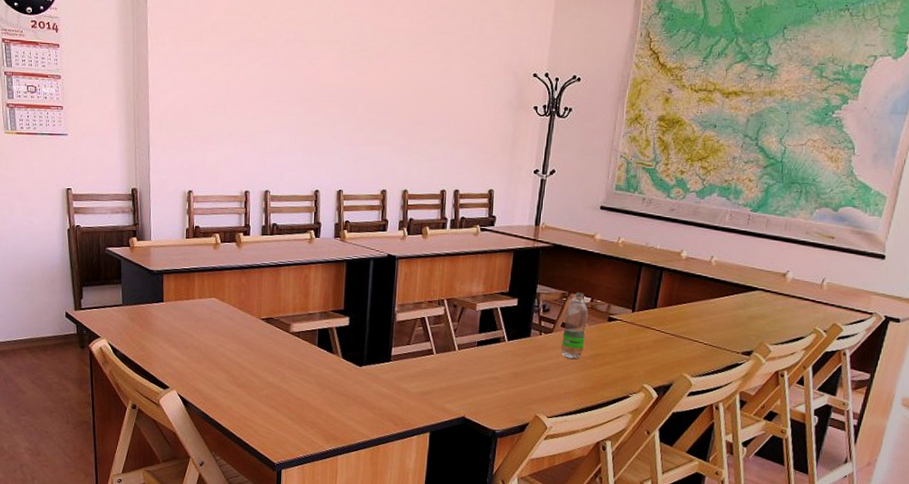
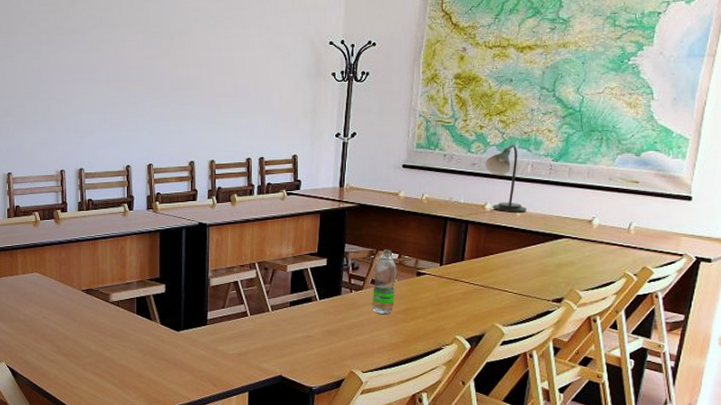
desk lamp: none [684,191,722,262] -> present [486,144,526,213]

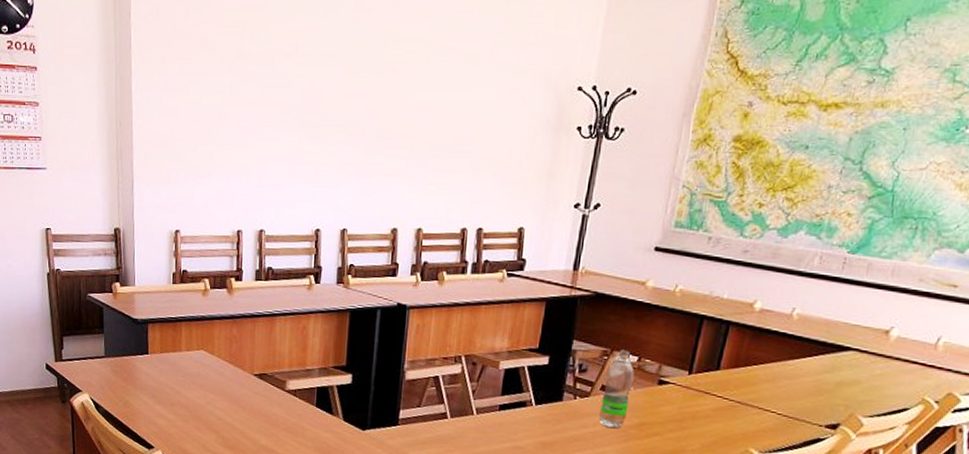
desk lamp: present [486,144,526,213] -> none [761,228,807,316]

